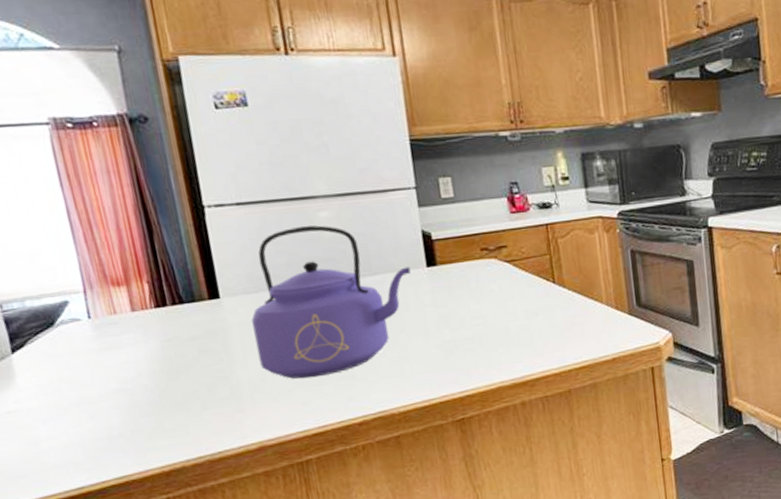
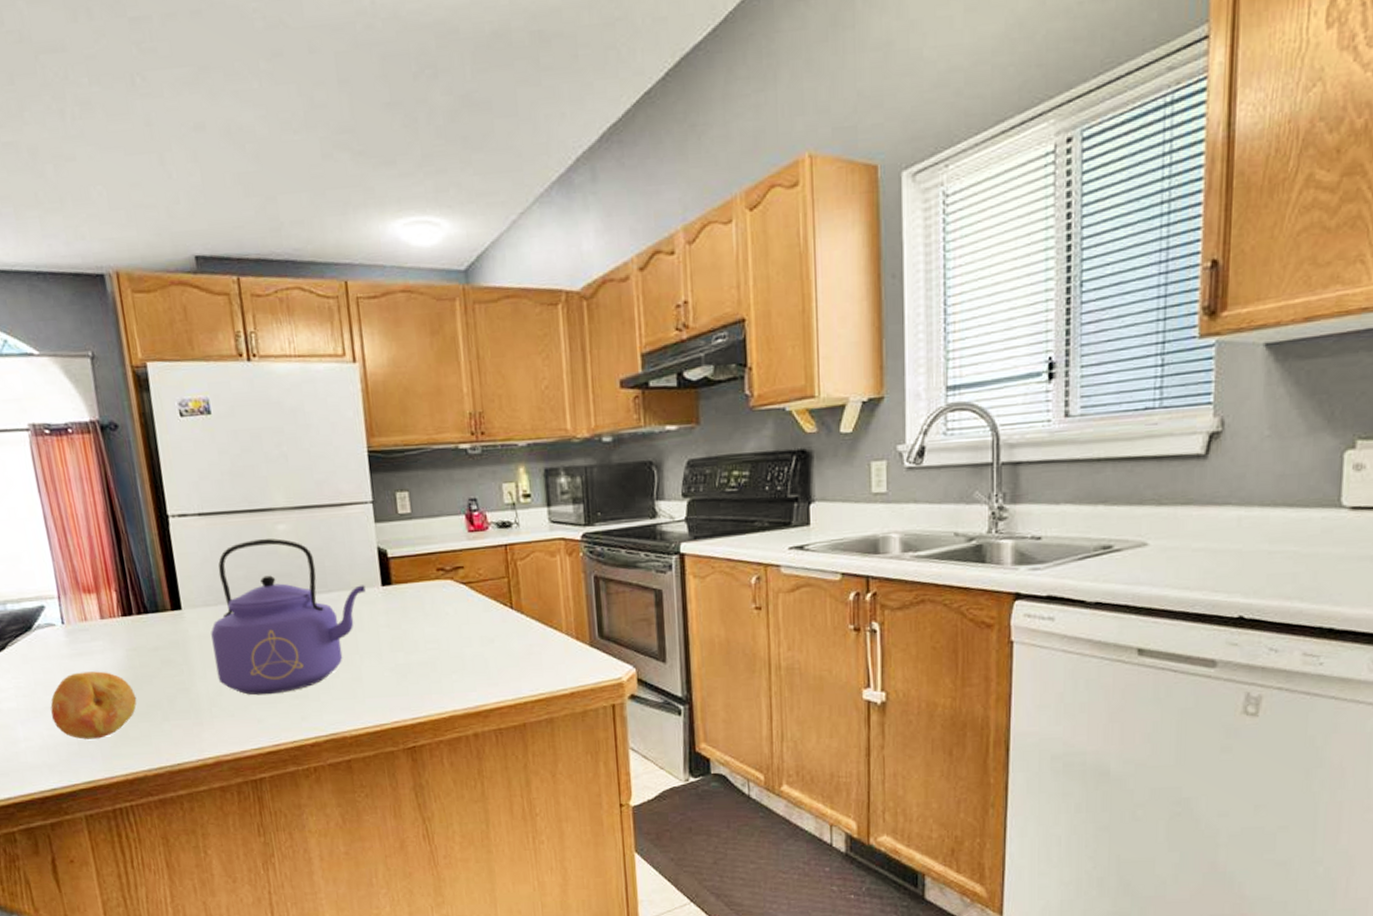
fruit: none [76,364,173,435] -> present [50,671,137,740]

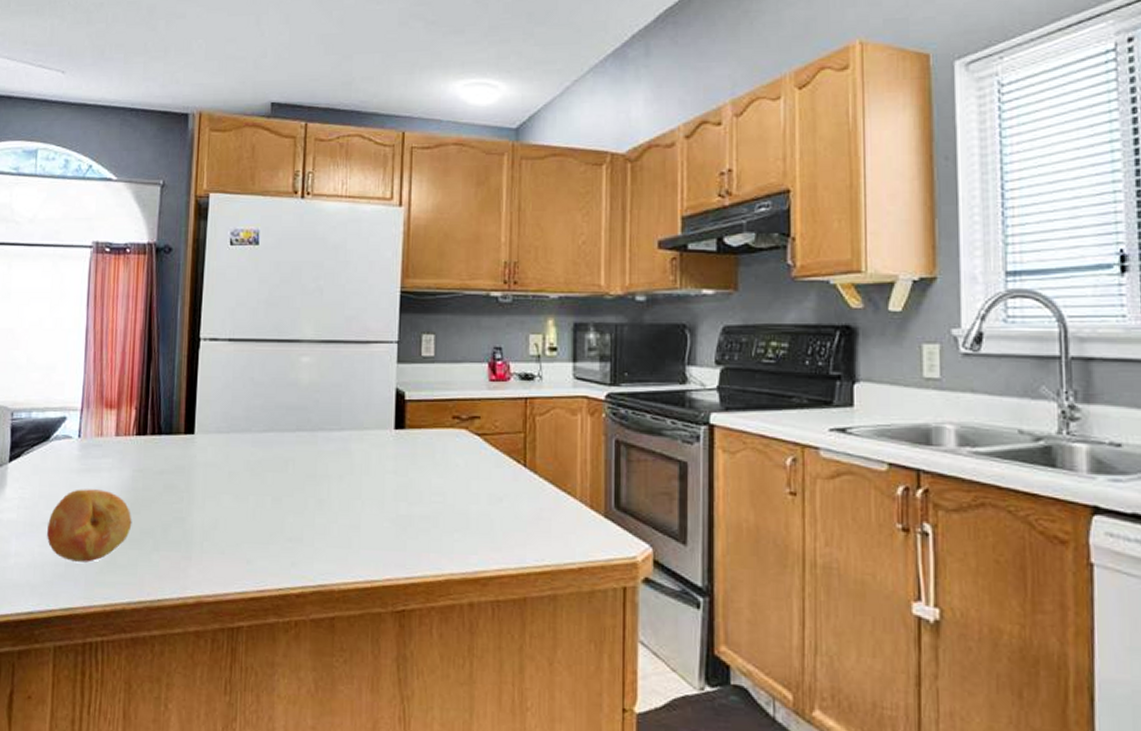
kettle: present [211,538,366,696] -> none [216,370,378,534]

